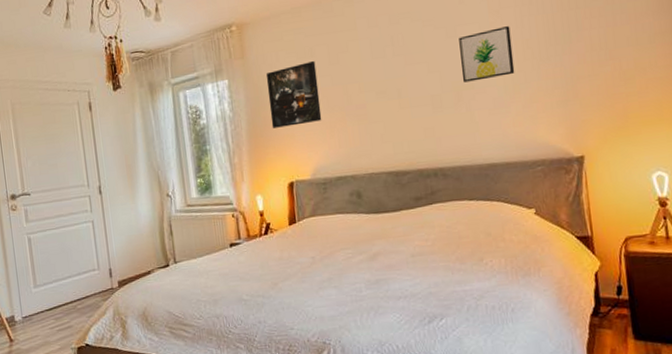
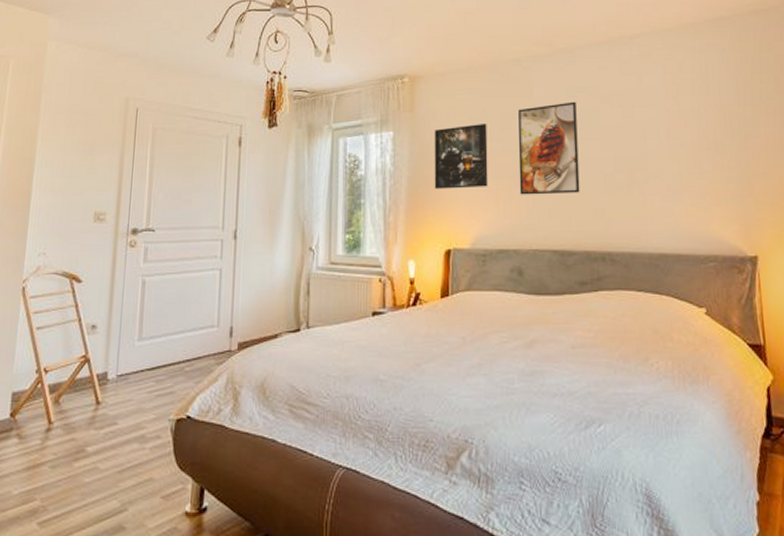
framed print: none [344,28,409,125] -> present [518,101,580,195]
wall art: present [459,26,515,83] -> none [635,113,690,165]

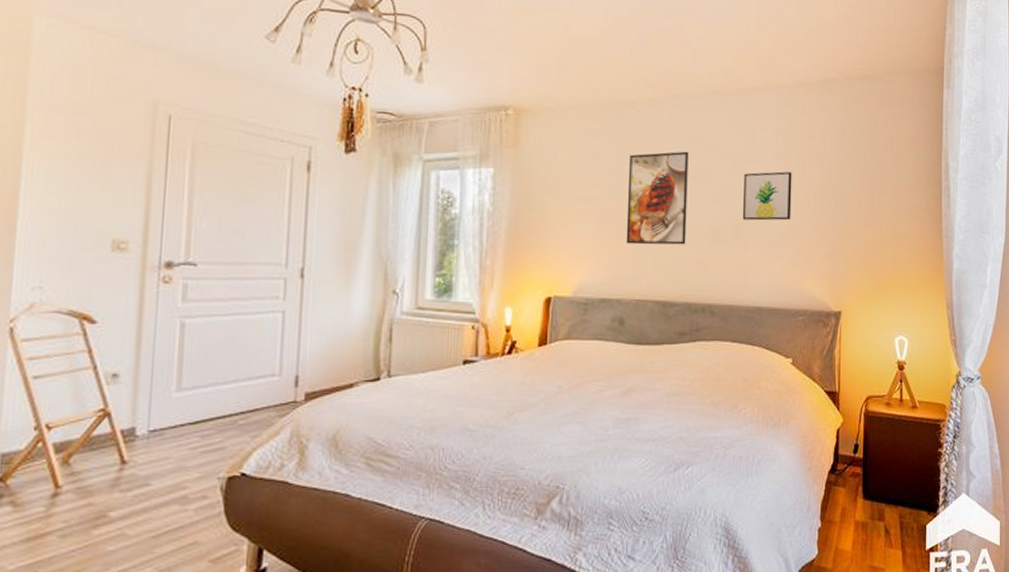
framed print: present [434,124,488,189] -> none [536,166,597,234]
wall art: none [635,113,690,165] -> present [742,171,792,221]

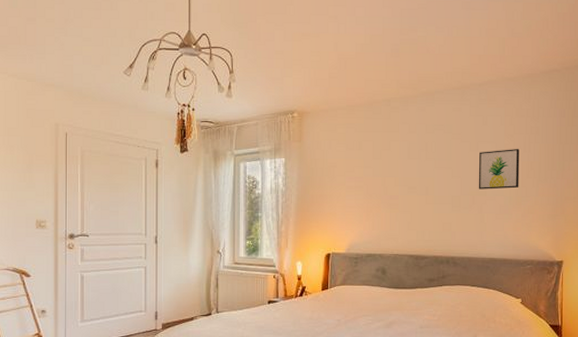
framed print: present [626,151,689,245] -> none [385,137,433,212]

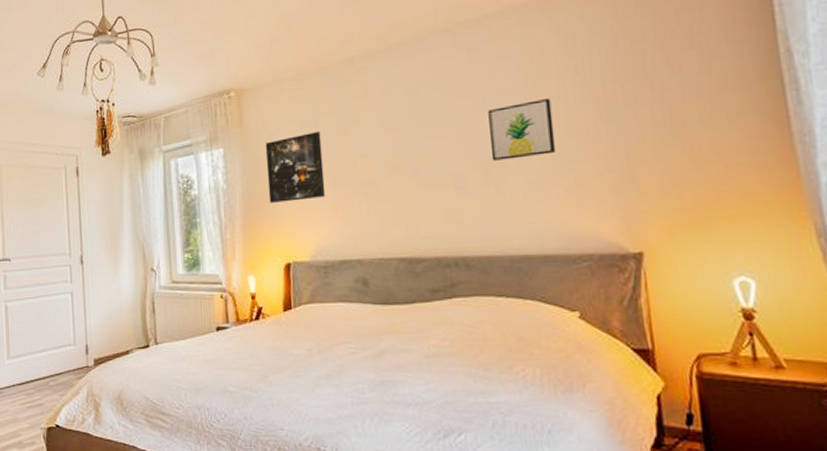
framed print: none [318,153,361,206] -> present [265,132,326,203]

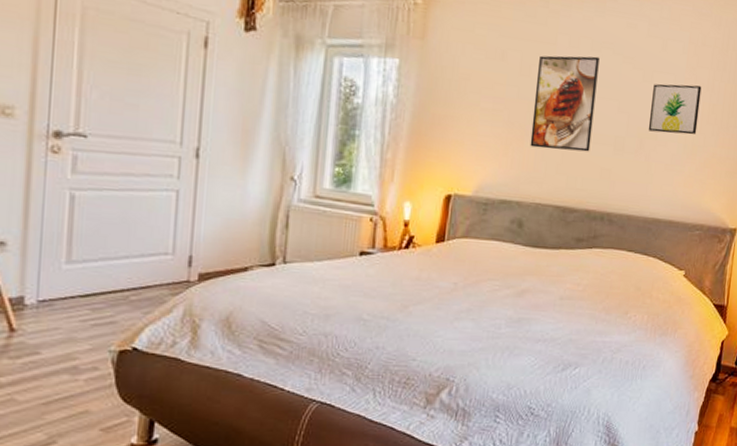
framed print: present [265,132,326,203] -> none [440,63,505,134]
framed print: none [354,98,427,203] -> present [530,55,600,152]

